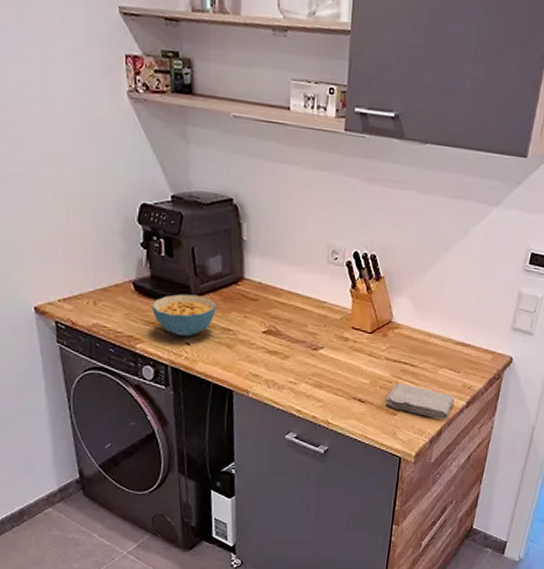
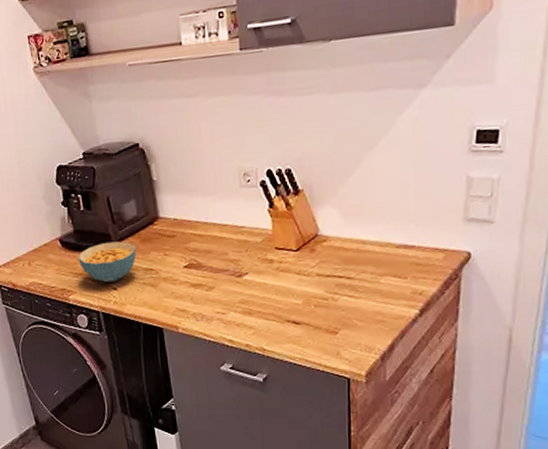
washcloth: present [385,383,455,420] -> none [323,298,404,333]

